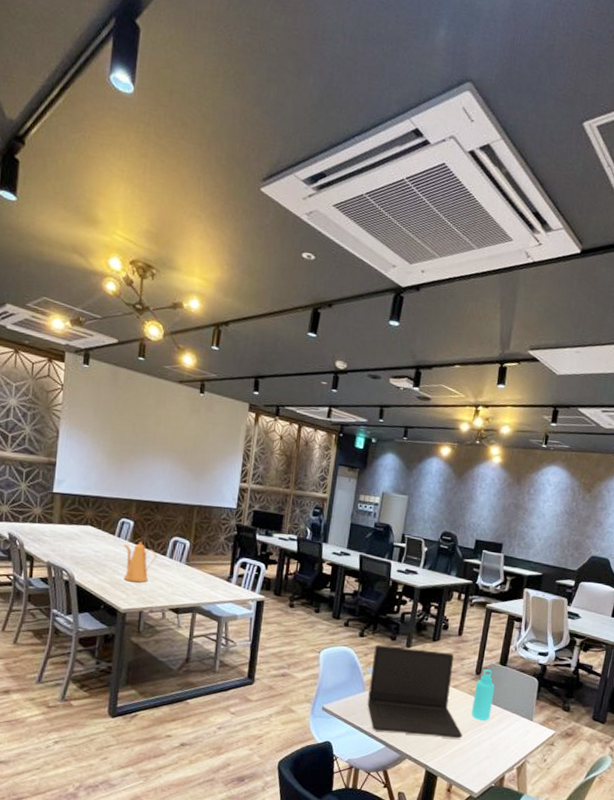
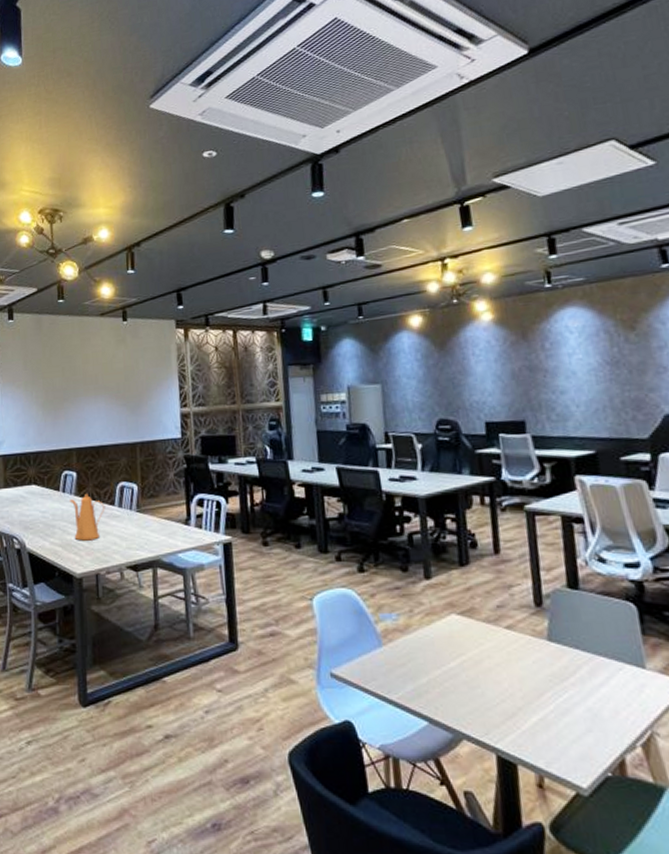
laptop: present [367,645,463,739] -> none [382,579,540,705]
water bottle: present [471,669,495,720] -> none [539,597,576,674]

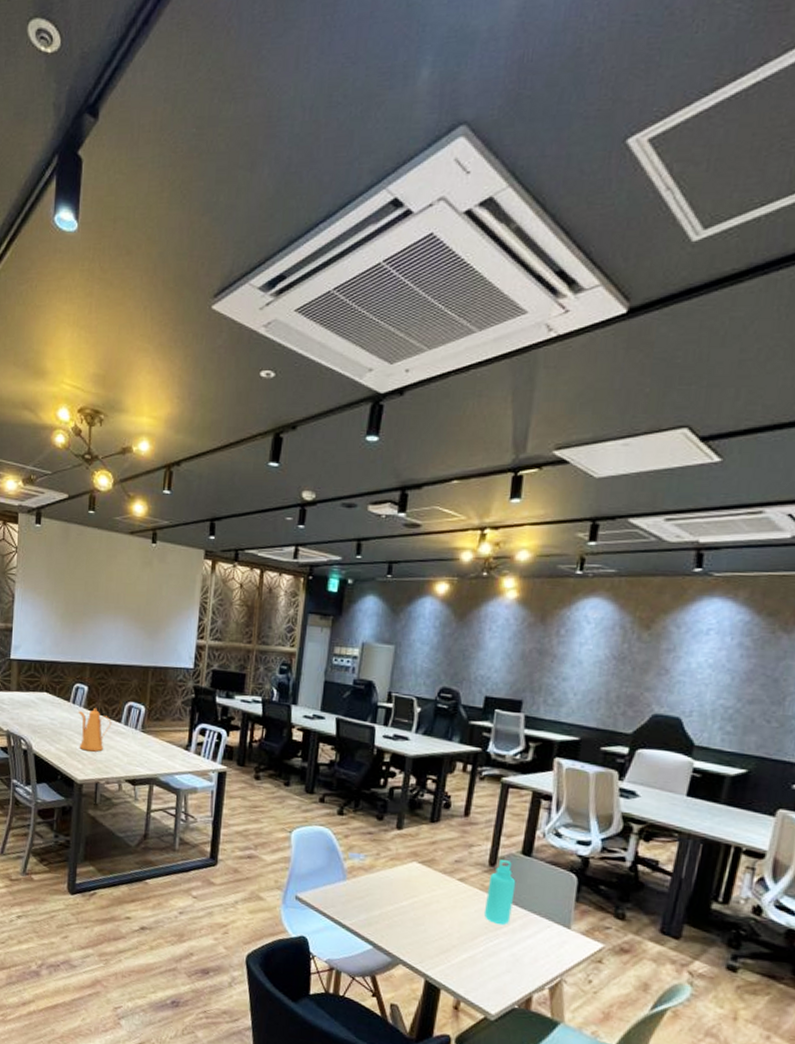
water bottle: none [539,597,576,674] -> present [483,860,516,924]

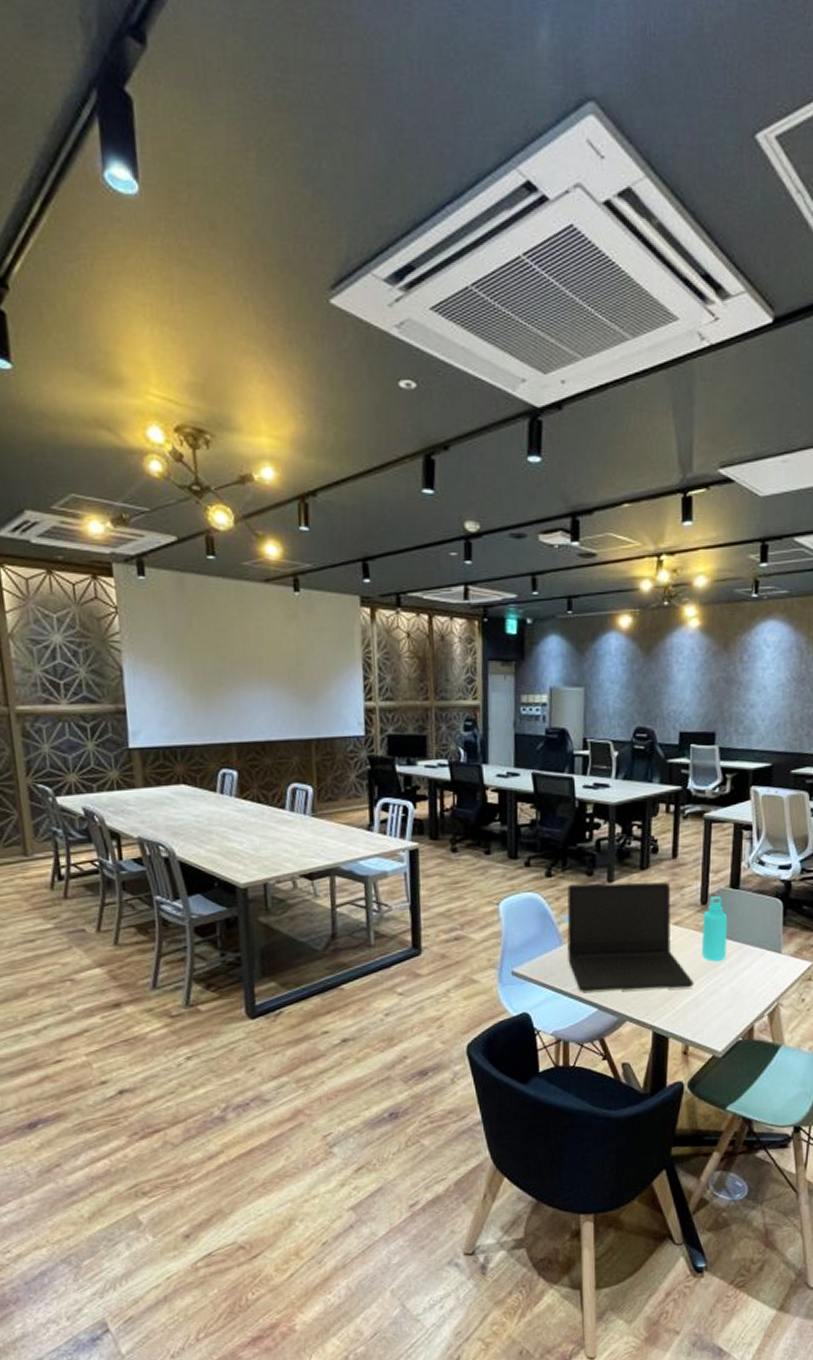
coffee pot: present [78,708,112,752] -> none [229,796,274,848]
laptop: none [349,825,473,945] -> present [567,882,694,991]

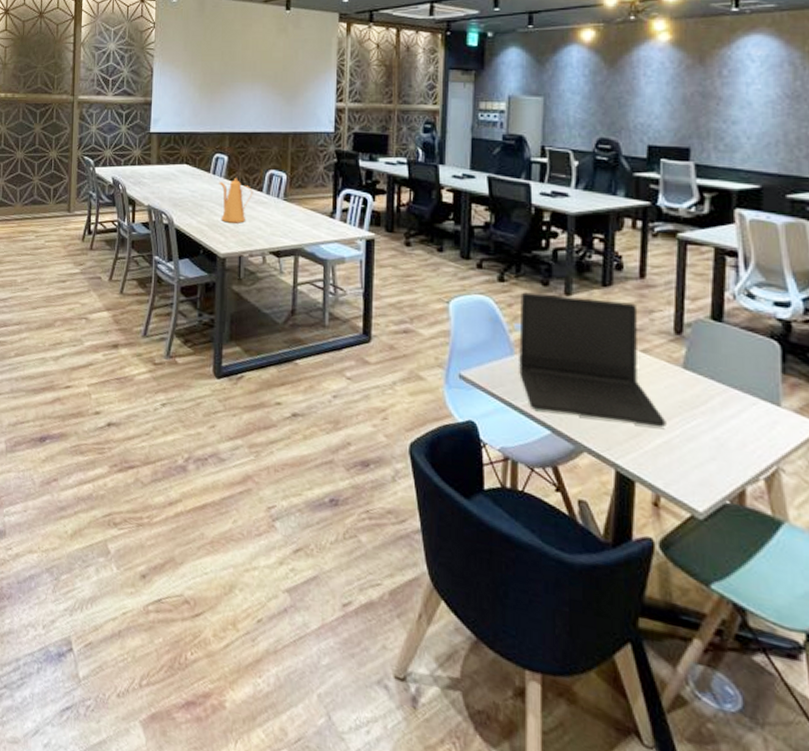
coffee pot: none [229,796,274,848] -> present [219,178,253,224]
water bottle: present [701,896,728,961] -> none [675,326,709,402]

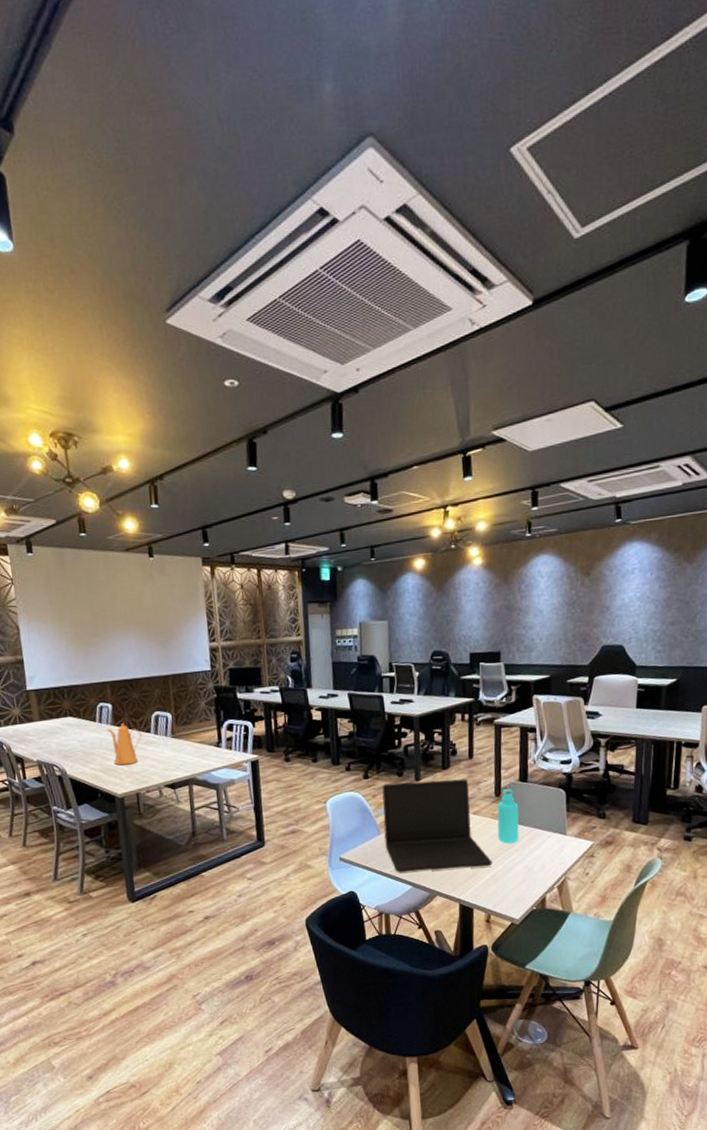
water bottle: none [675,326,709,402] -> present [497,789,519,844]

